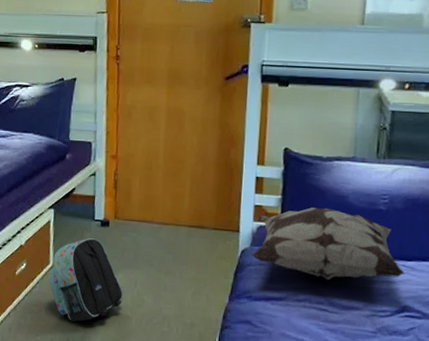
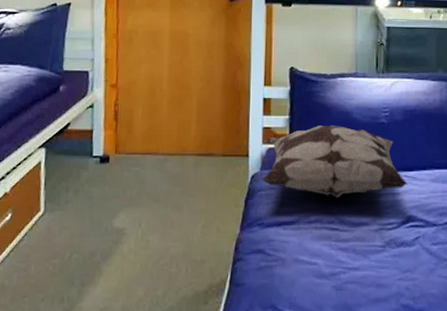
backpack: present [49,238,123,322] -> none [39,177,125,274]

